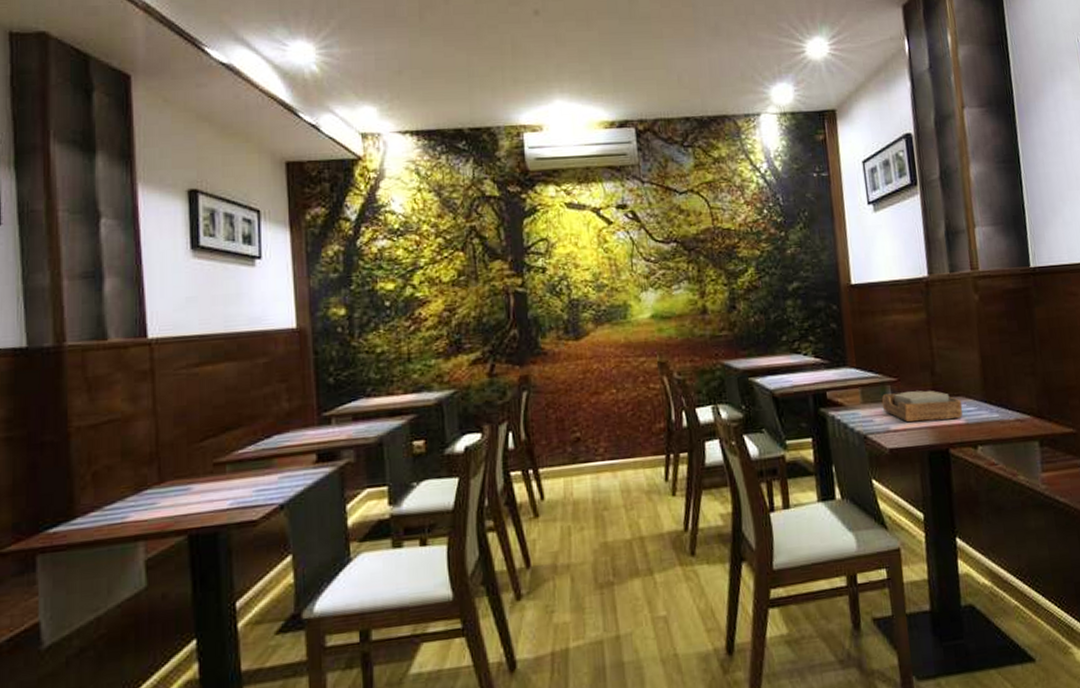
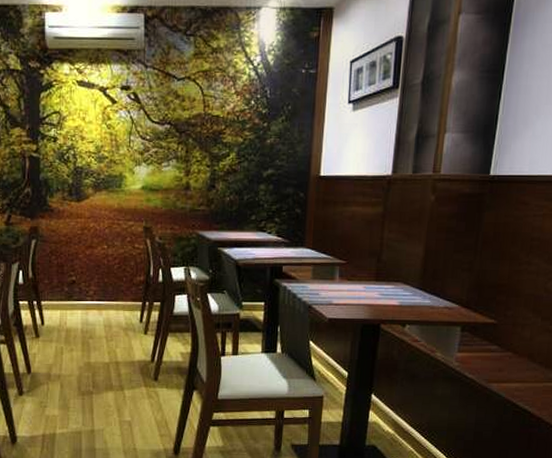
napkin holder: present [882,390,963,423] -> none [329,273,400,301]

